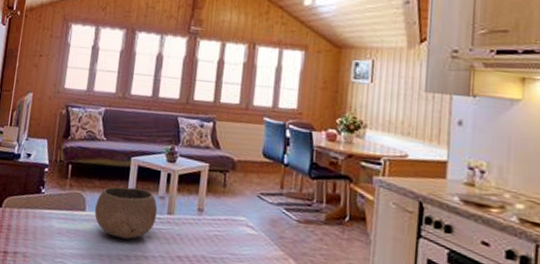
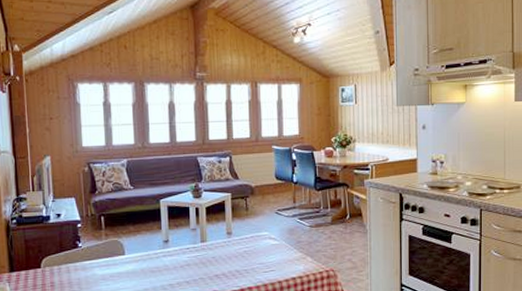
bowl: present [95,186,158,240] -> none [134,225,192,271]

